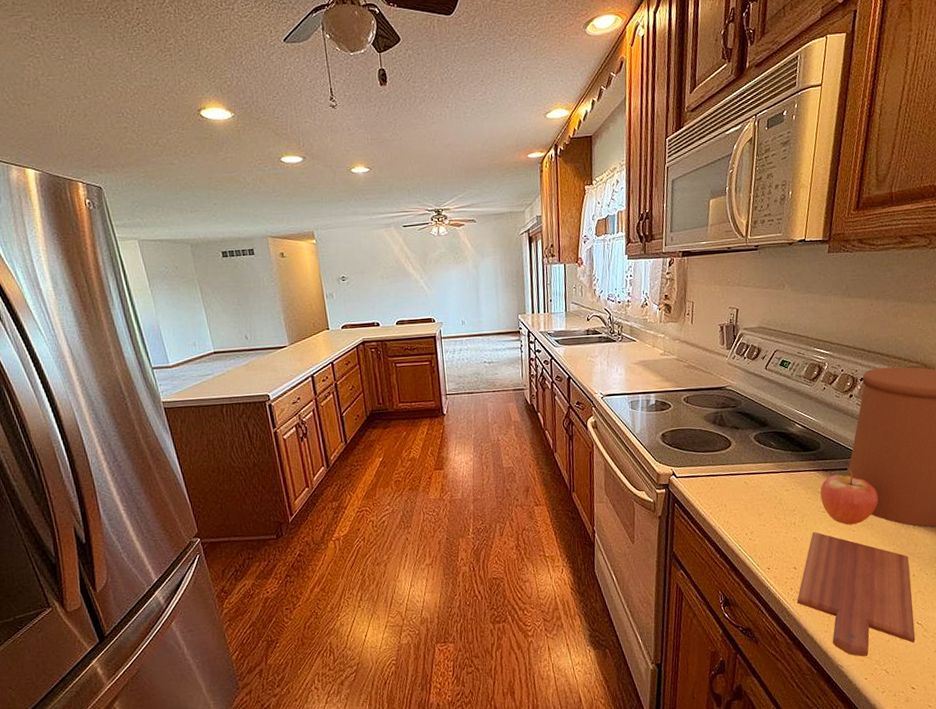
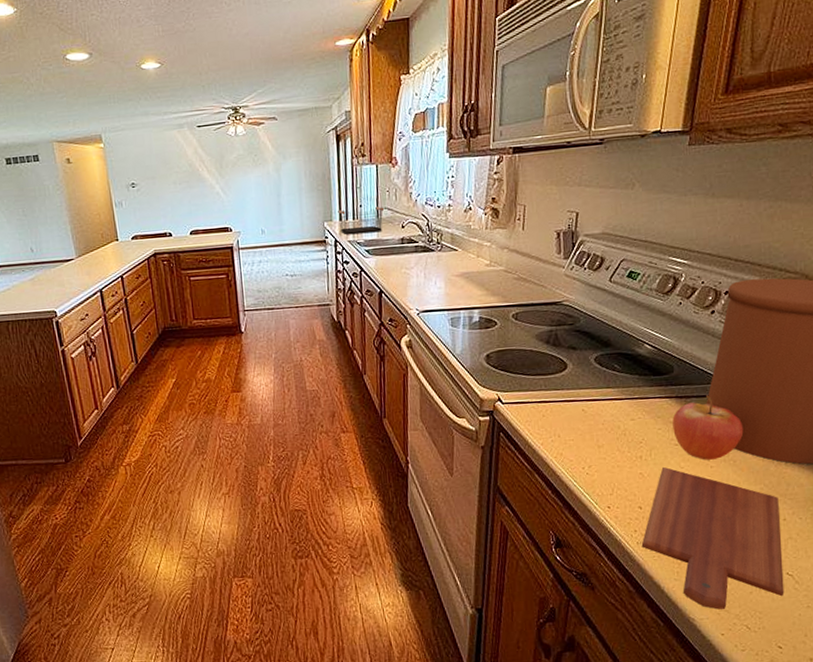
dish rack: none [530,301,572,327] -> present [338,206,385,235]

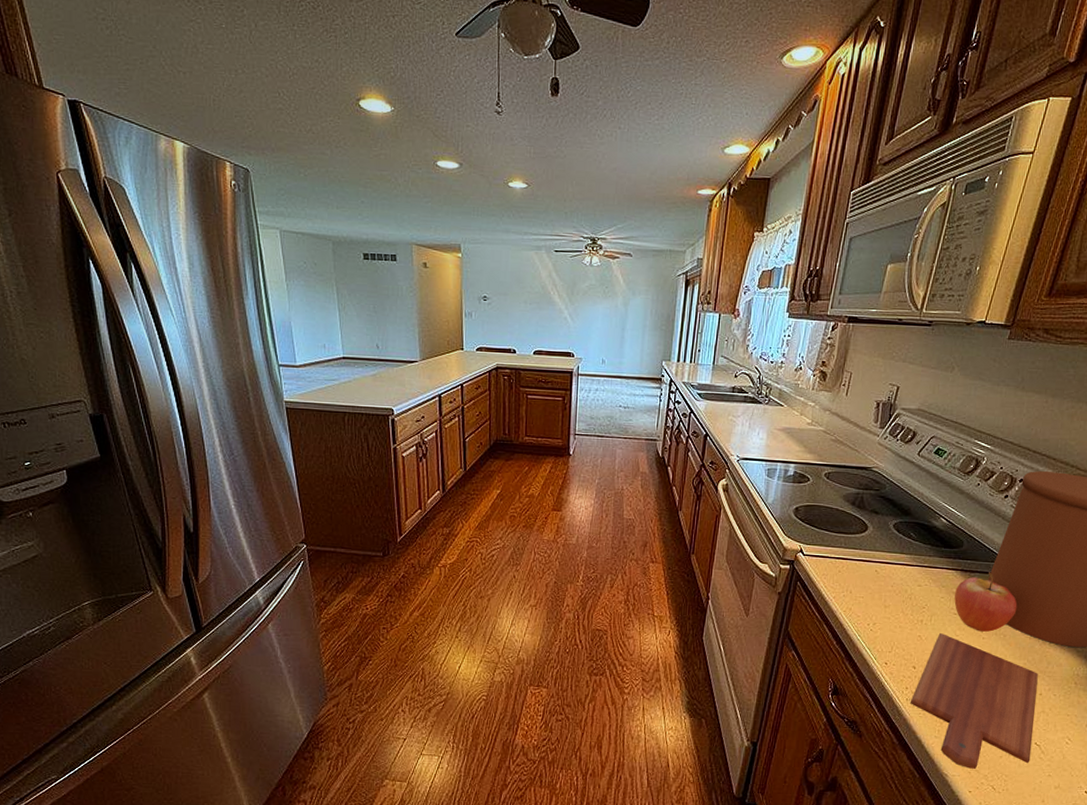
dish rack: present [338,206,385,235] -> none [677,351,721,378]

